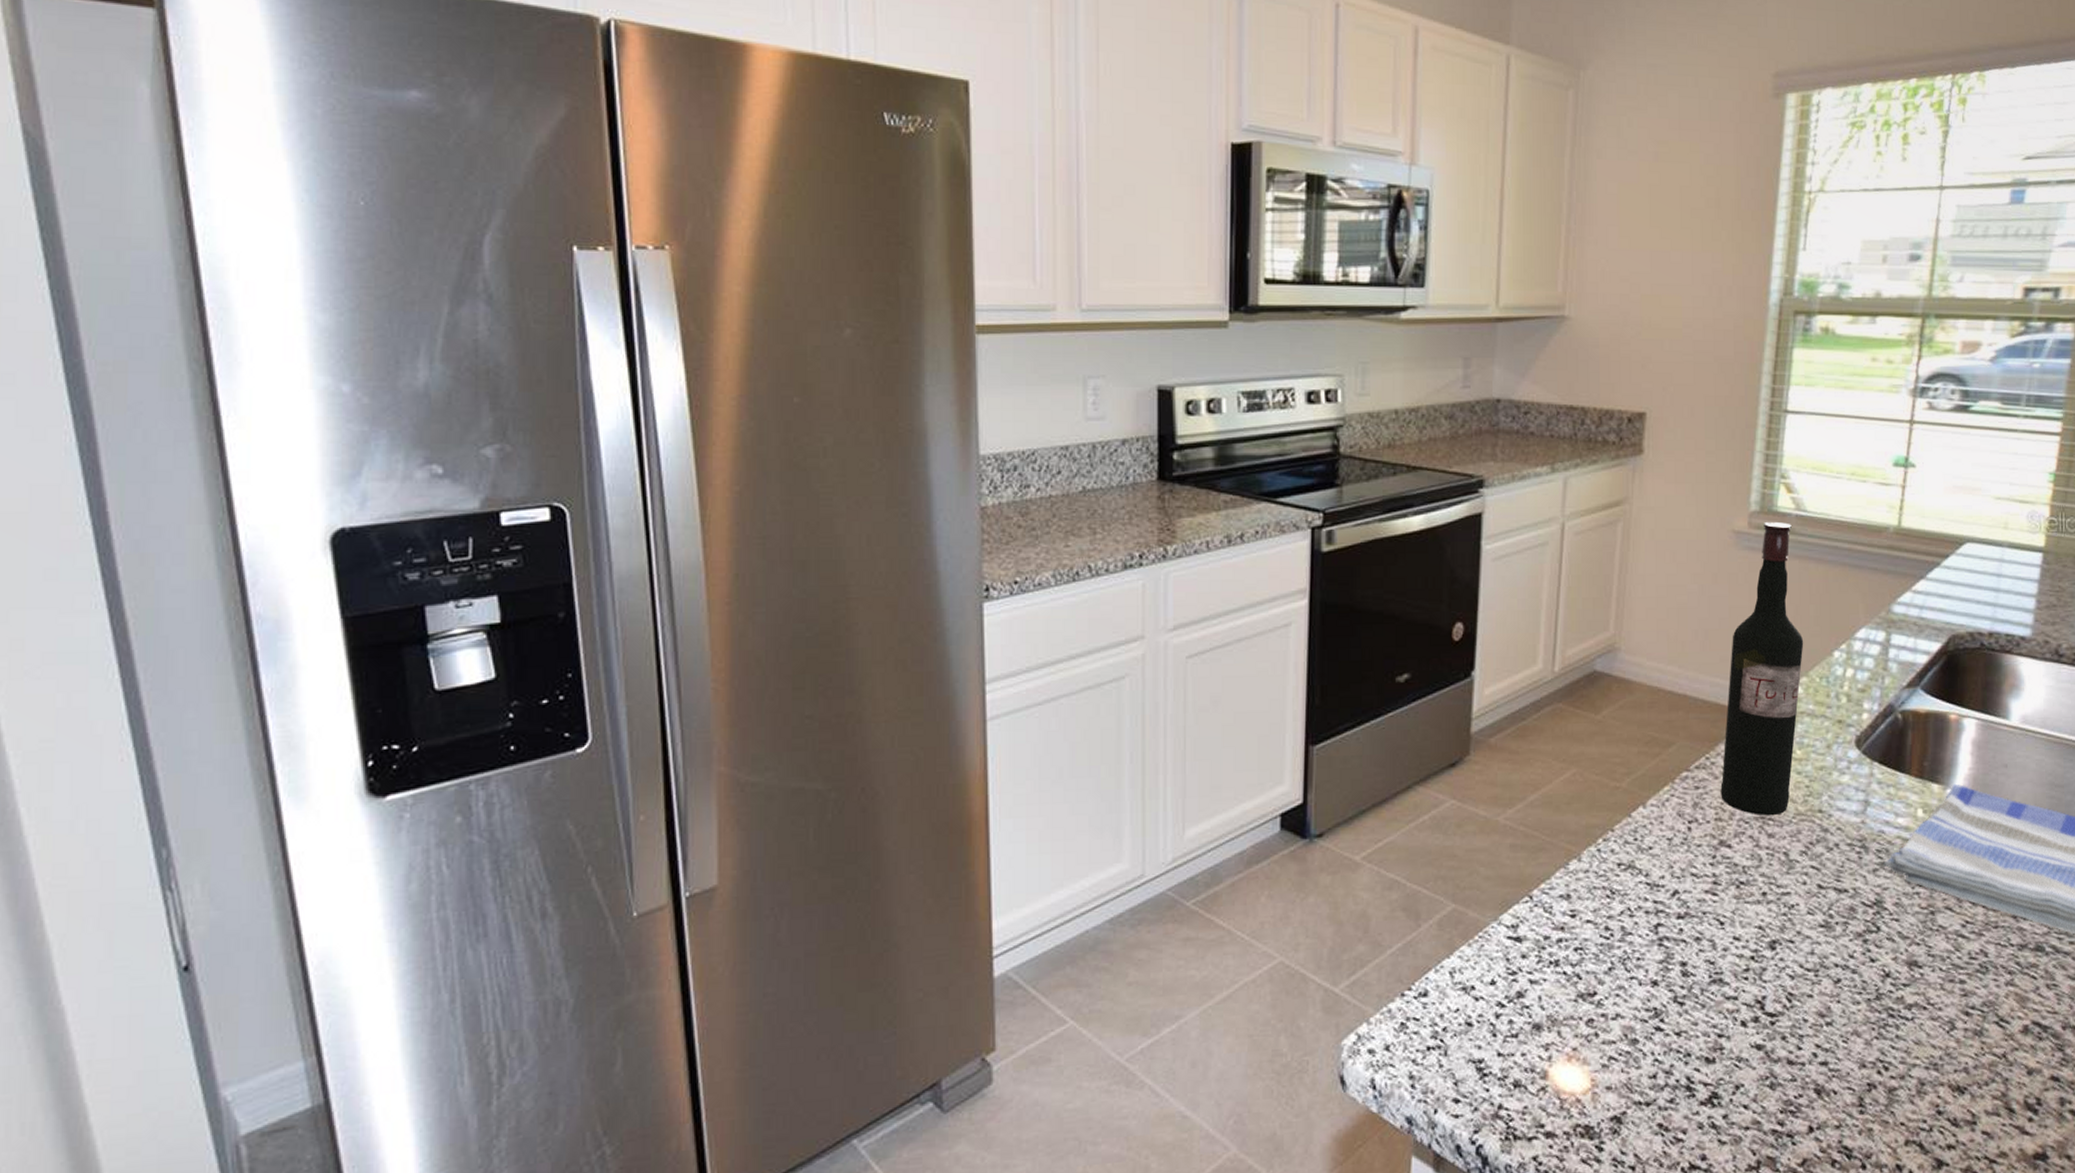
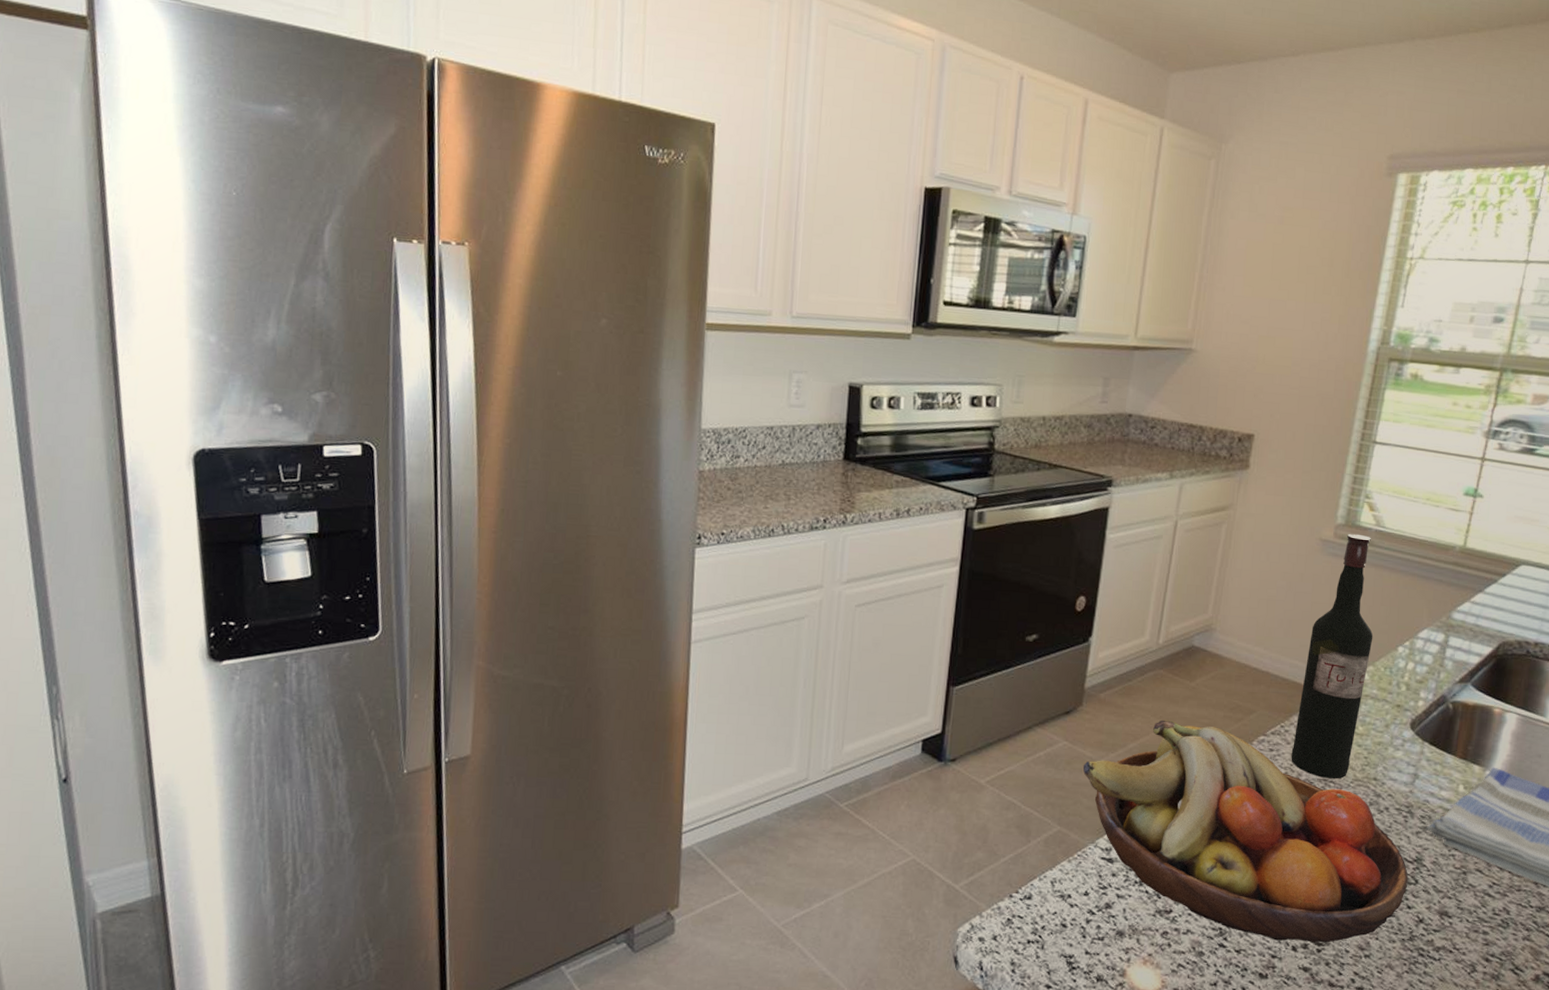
fruit bowl: none [1476,762,1869,1016] -> present [1083,719,1409,943]

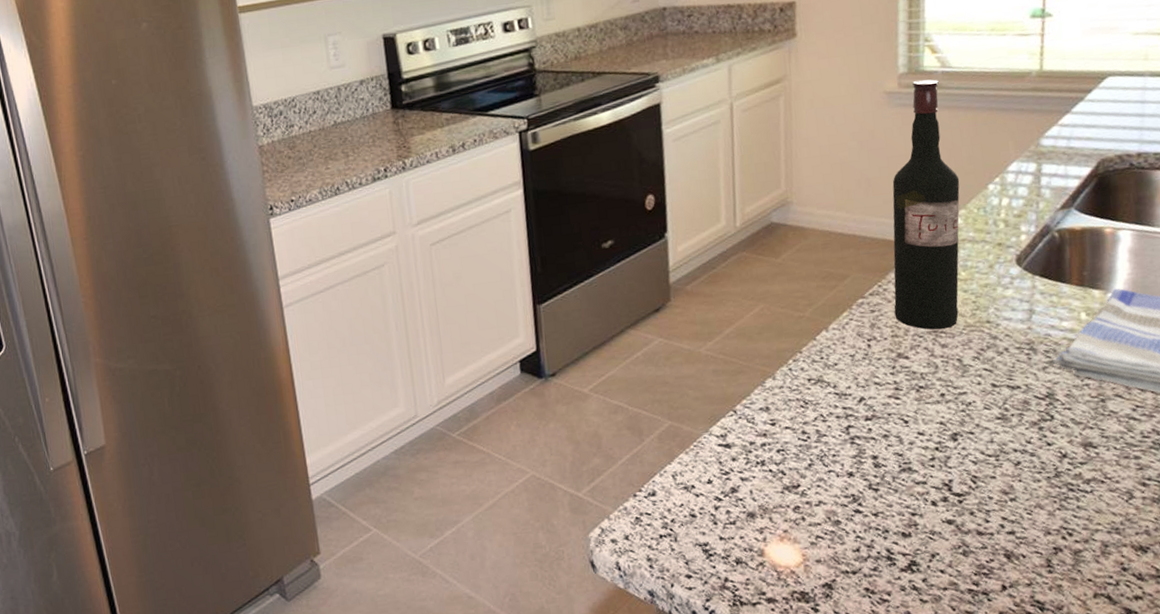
fruit bowl: present [1083,719,1409,943] -> none [682,298,1043,499]

